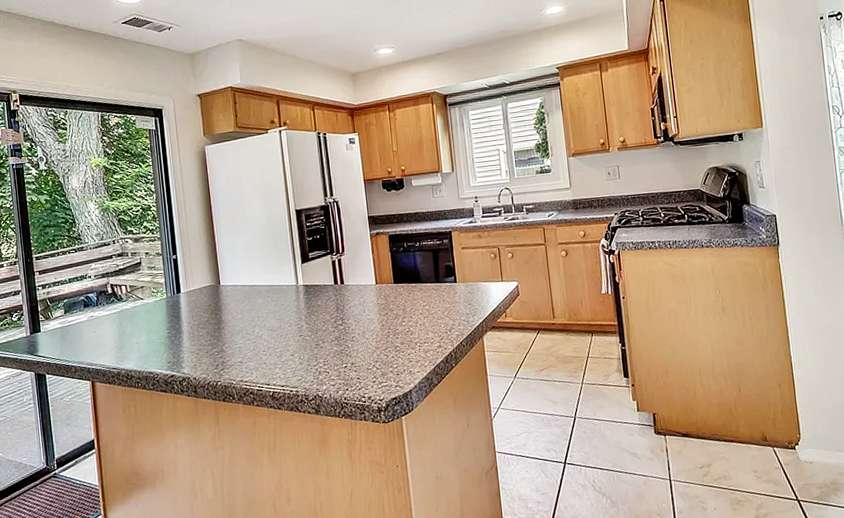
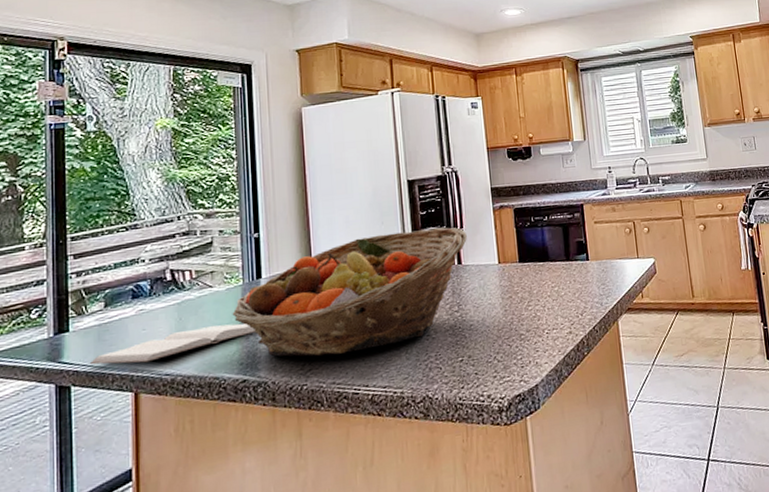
book: none [57,330,178,359] -> present [89,323,255,365]
fruit basket: none [160,251,348,359] -> present [232,227,467,357]

